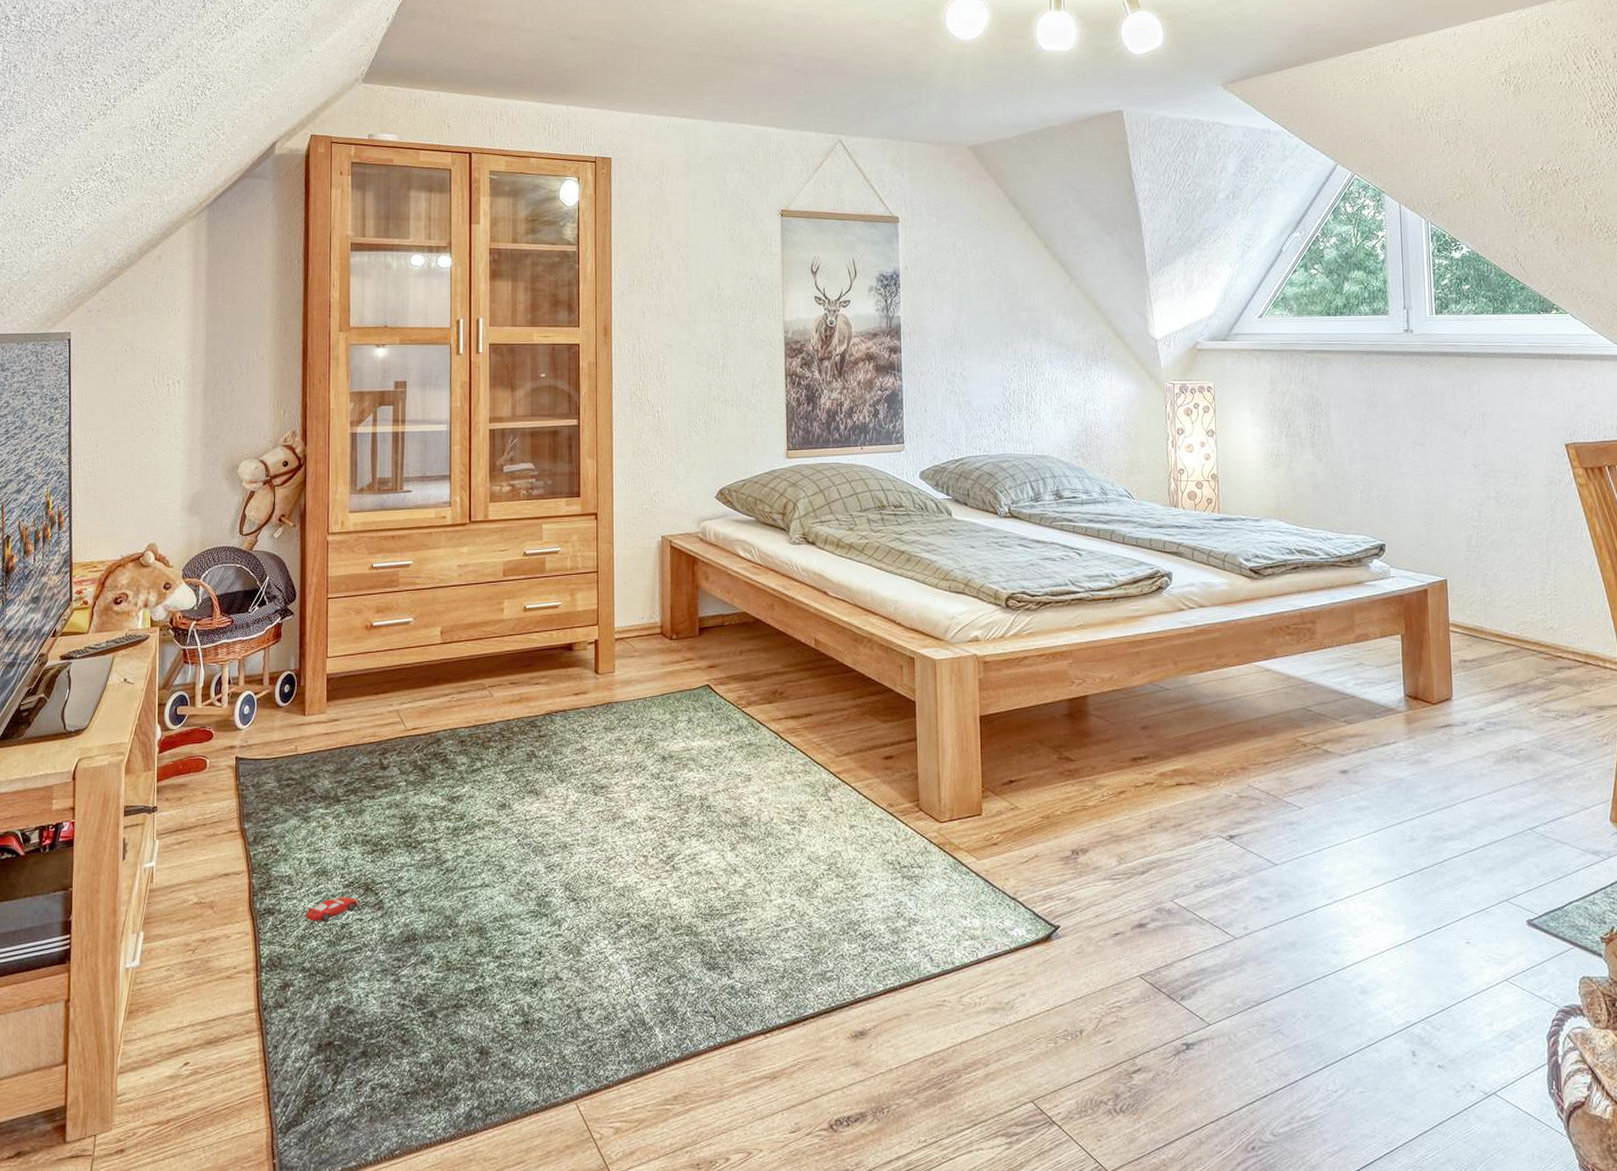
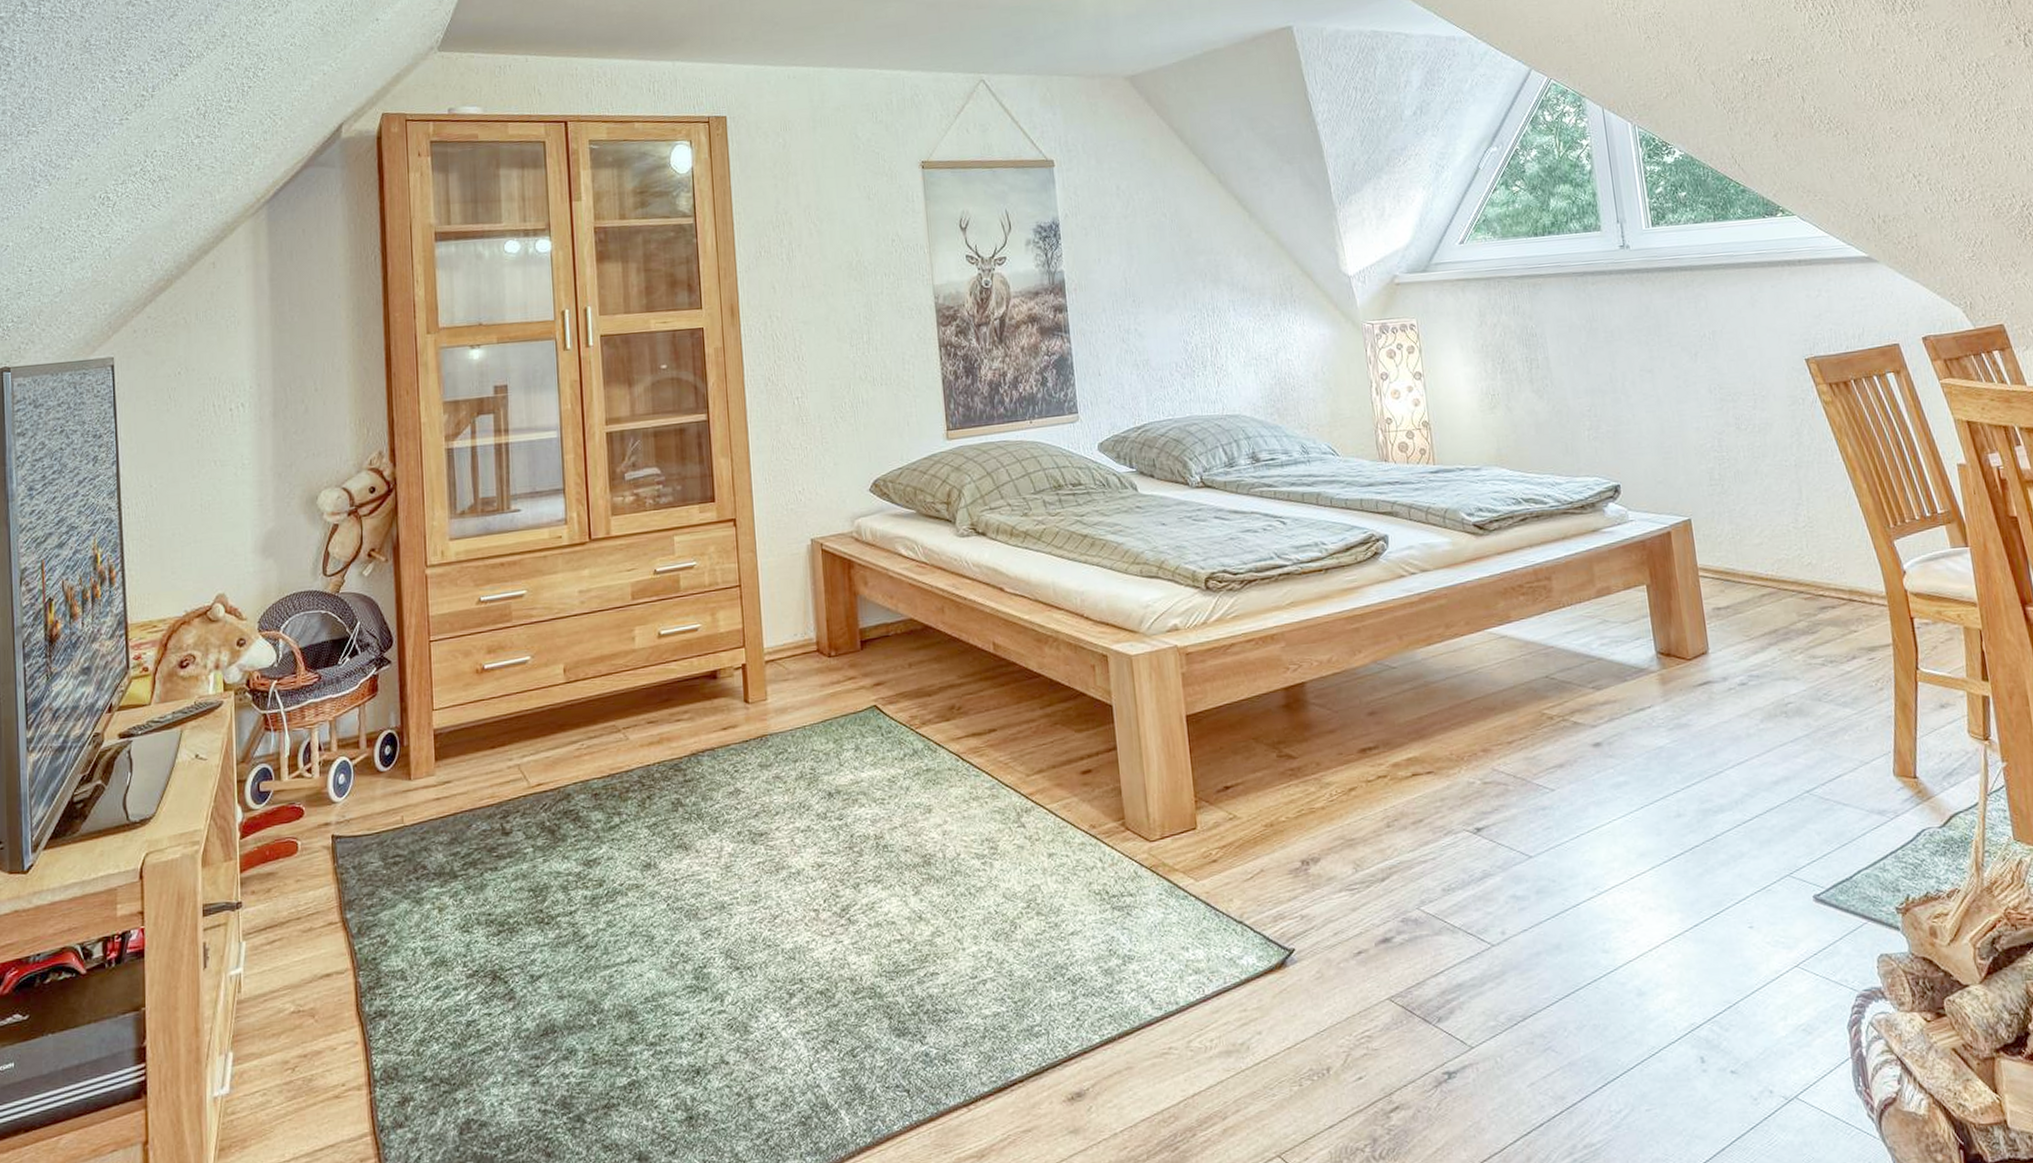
toy car: present [306,897,358,922] -> none [424,988,485,1021]

